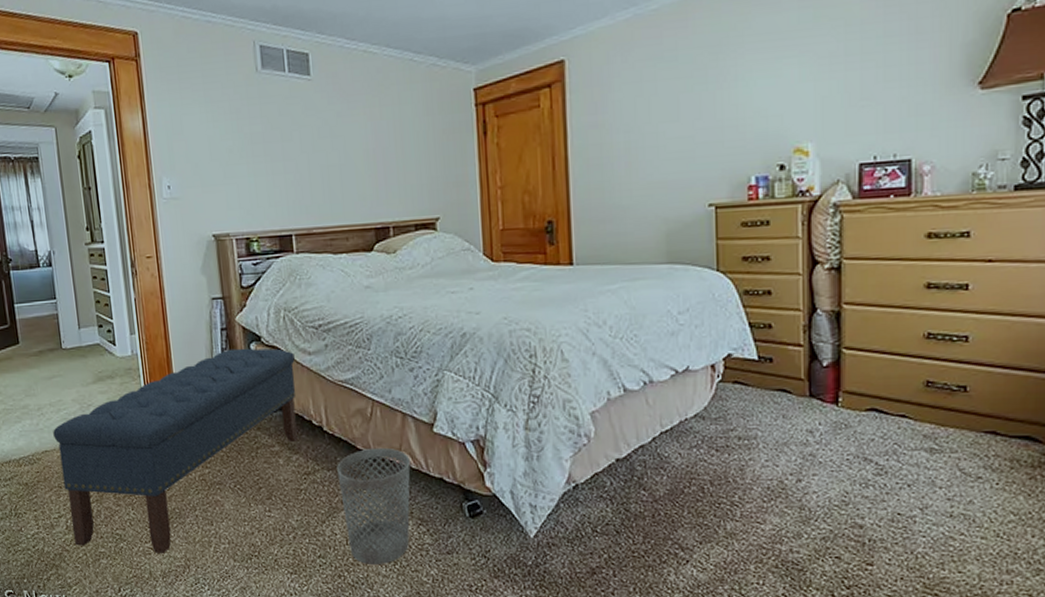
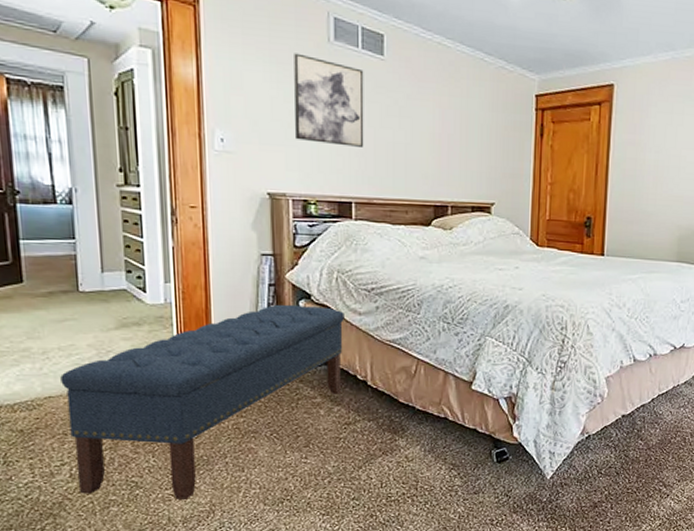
wall art: none [226,88,299,177] -> present [294,53,364,147]
wastebasket: present [337,447,411,564] -> none [378,401,448,505]

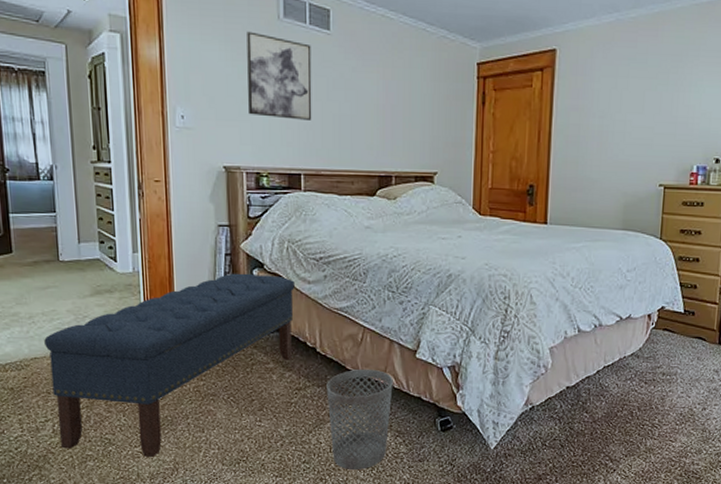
wastebasket: none [378,401,448,505] -> present [326,369,393,470]

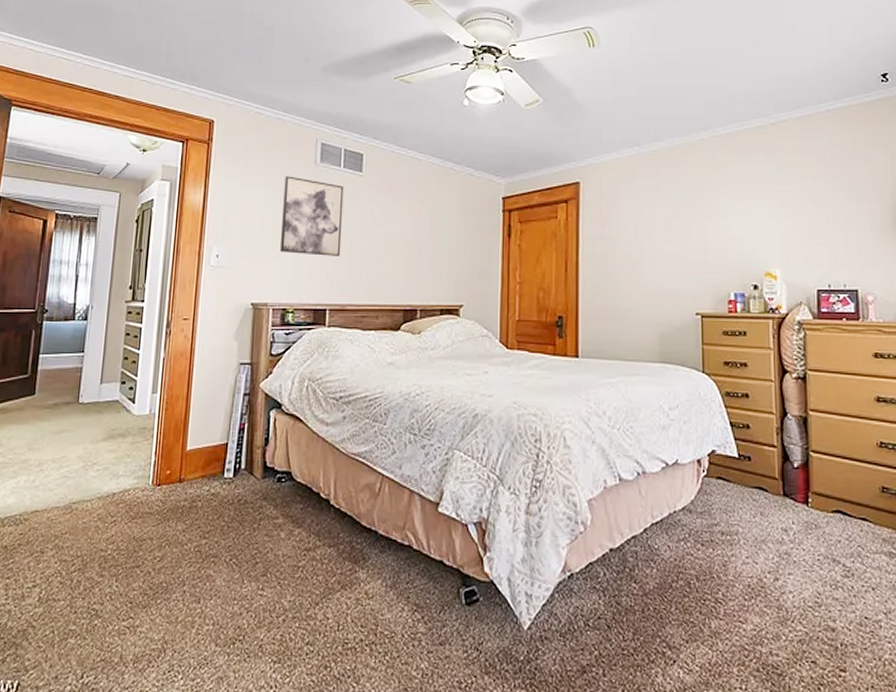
bench: present [44,273,295,458] -> none [44,414,312,635]
wastebasket: present [326,369,393,470] -> none [338,525,412,655]

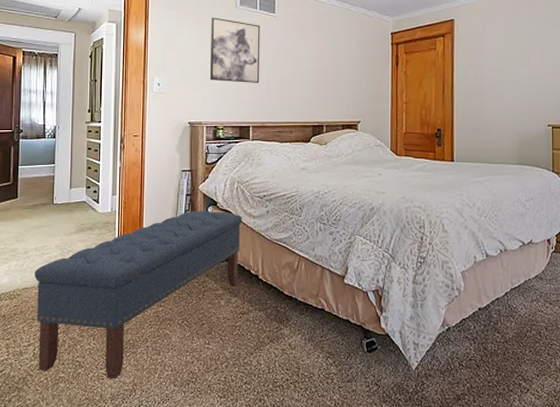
bench: none [44,414,312,635] -> present [35,210,242,380]

